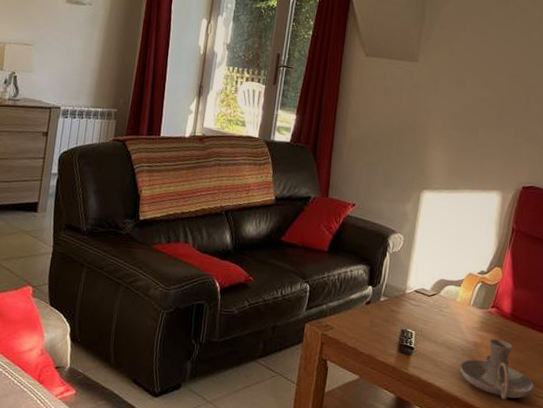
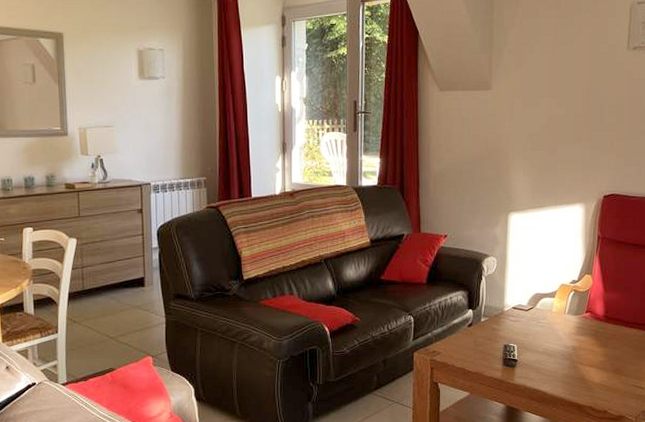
candle holder: present [459,339,535,400] -> none [561,340,632,394]

